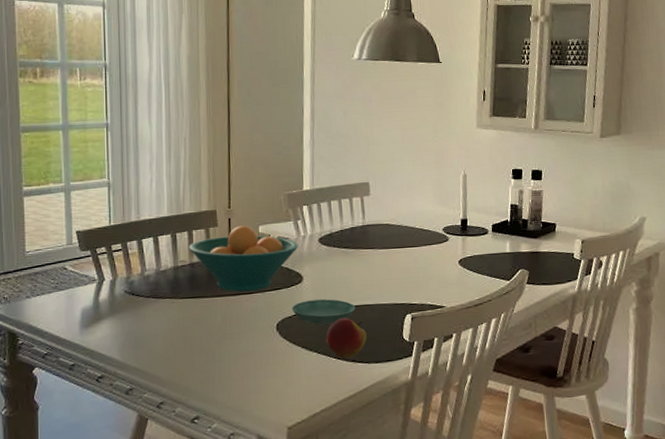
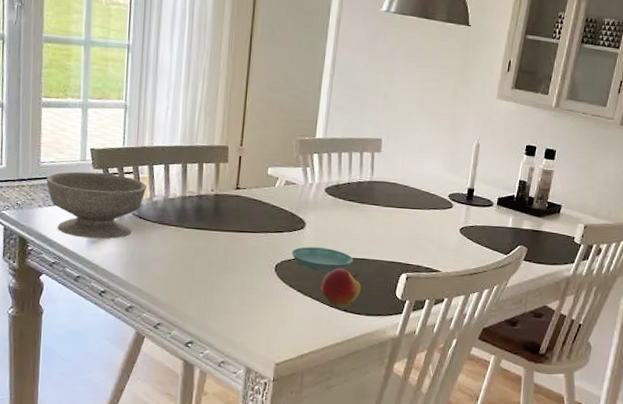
bowl: none [33,254,138,324] -> present [46,171,147,239]
fruit bowl: present [189,225,298,292] -> none [198,165,305,231]

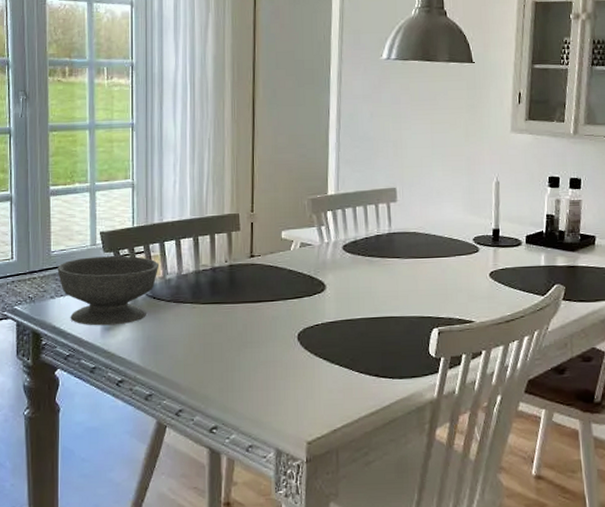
saucer: present [291,247,354,273] -> none [313,309,380,336]
apple: present [320,267,361,307] -> none [348,329,391,372]

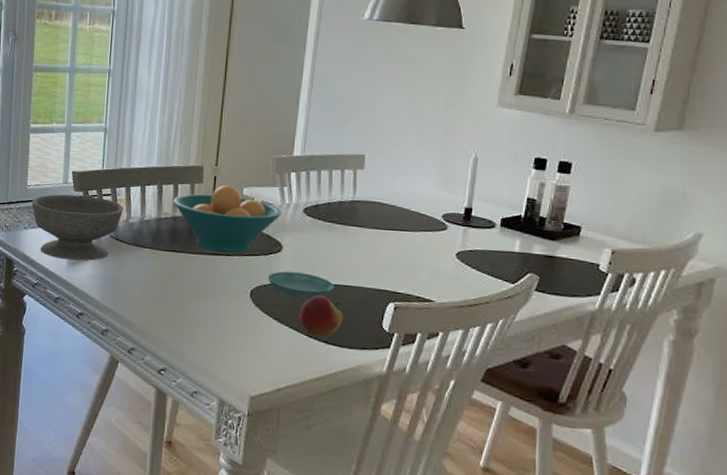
fruit bowl: none [211,230,322,299] -> present [173,185,282,254]
saucer: none [313,309,380,336] -> present [267,271,335,300]
apple: none [348,329,391,372] -> present [299,294,343,338]

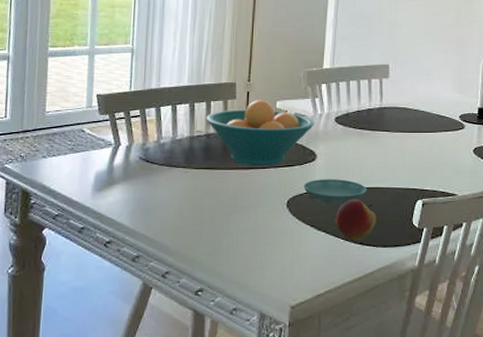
bowl: present [31,194,124,261] -> none [51,119,155,187]

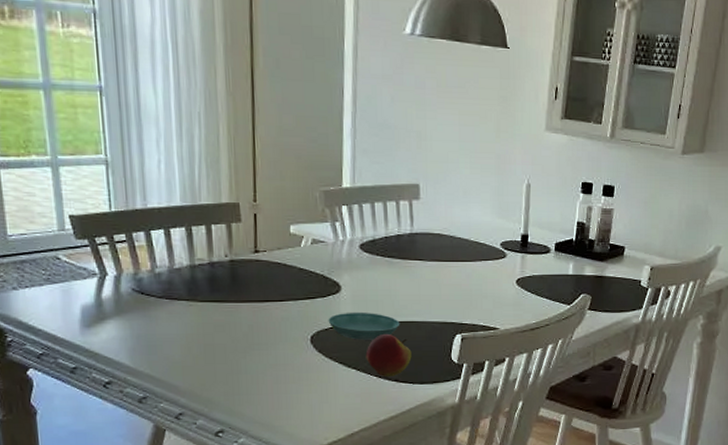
fruit bowl: present [206,100,314,166] -> none [207,223,336,299]

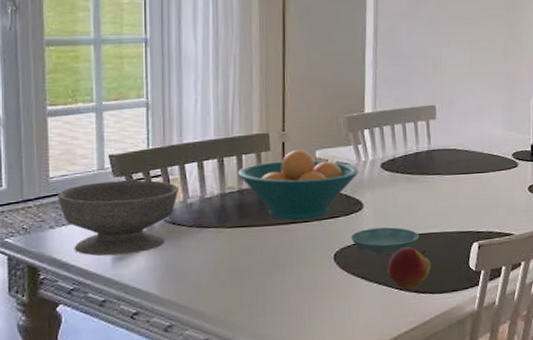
bowl: none [18,244,146,322] -> present [57,180,180,256]
fruit bowl: none [207,223,336,299] -> present [238,150,359,221]

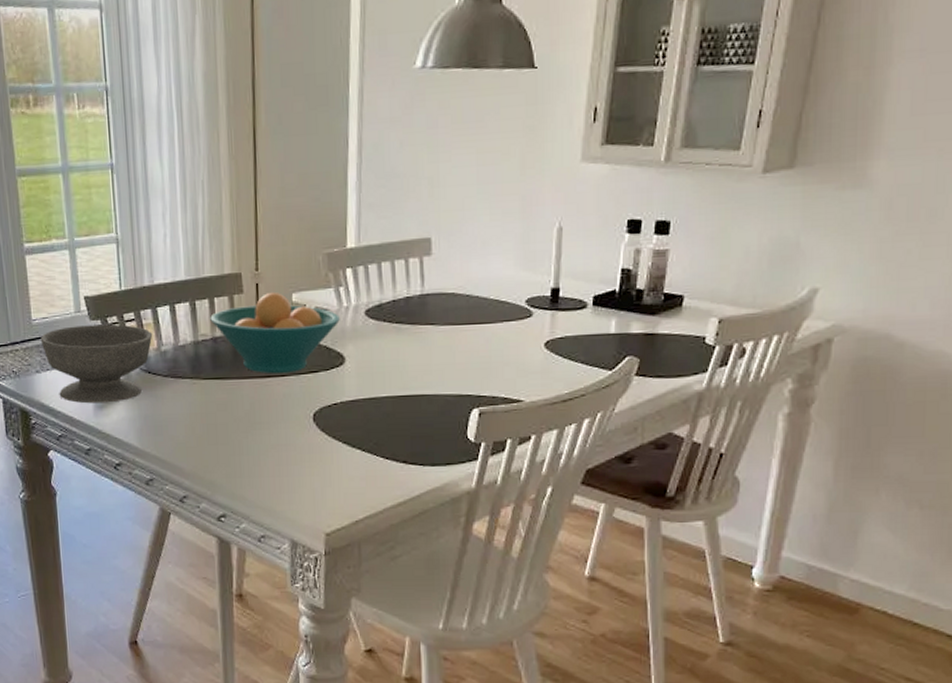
saucer: present [351,227,420,255] -> none [331,386,409,417]
apple: present [387,246,431,289] -> none [371,409,422,458]

